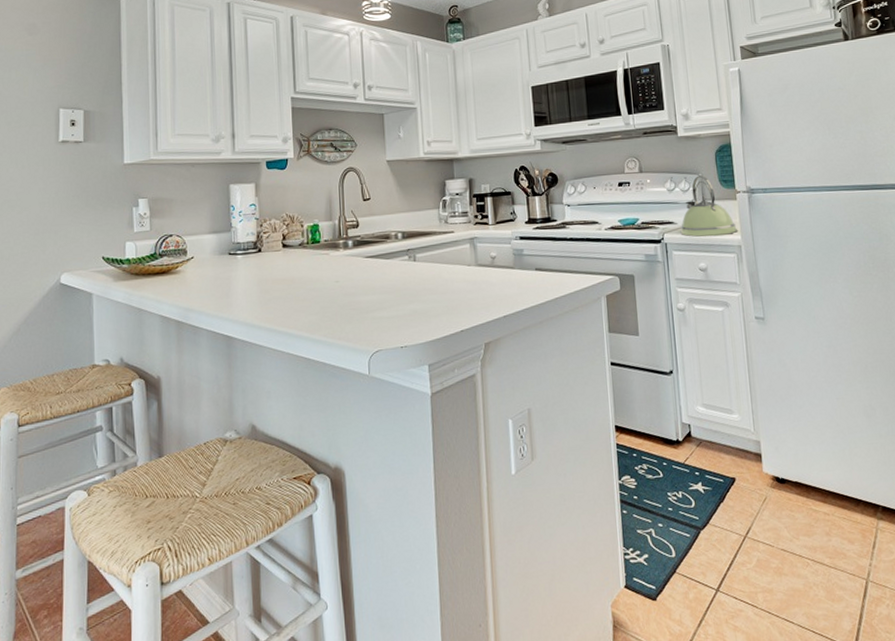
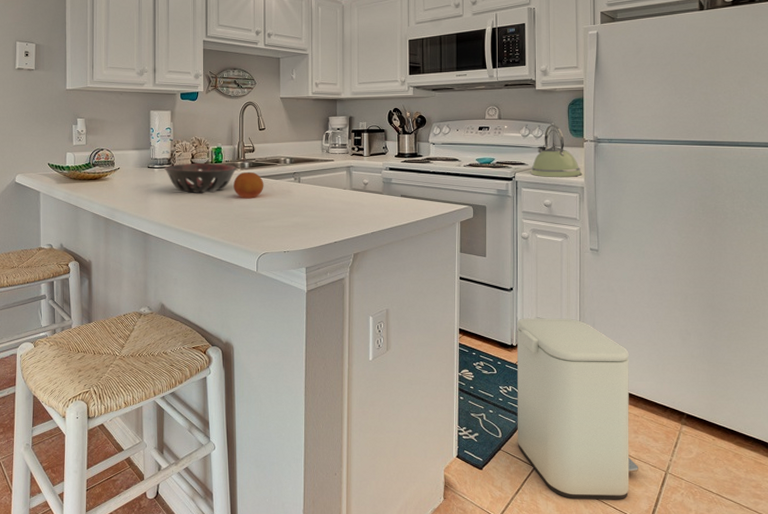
decorative bowl: none [250,244,338,282] -> present [165,163,237,193]
fruit: none [335,251,373,284] -> present [233,171,264,198]
pedal bin: none [681,402,837,626] -> present [517,318,639,500]

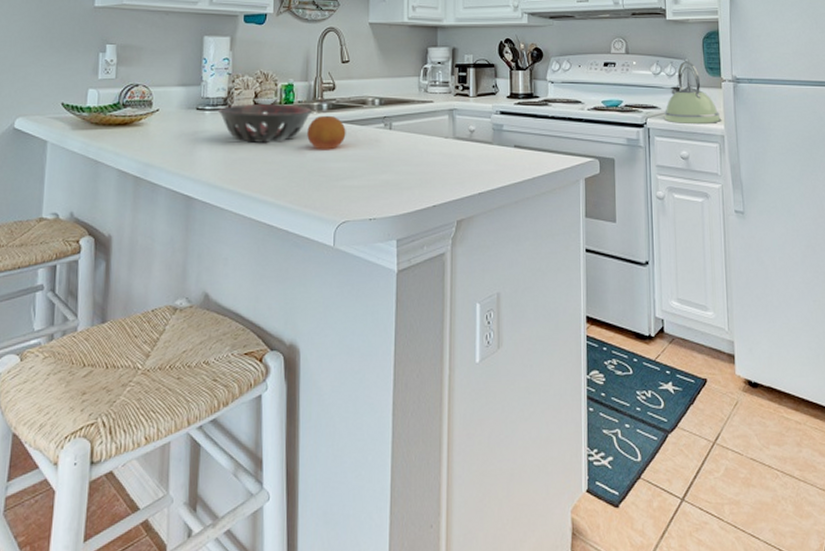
pedal bin: present [517,318,639,500] -> none [655,299,806,541]

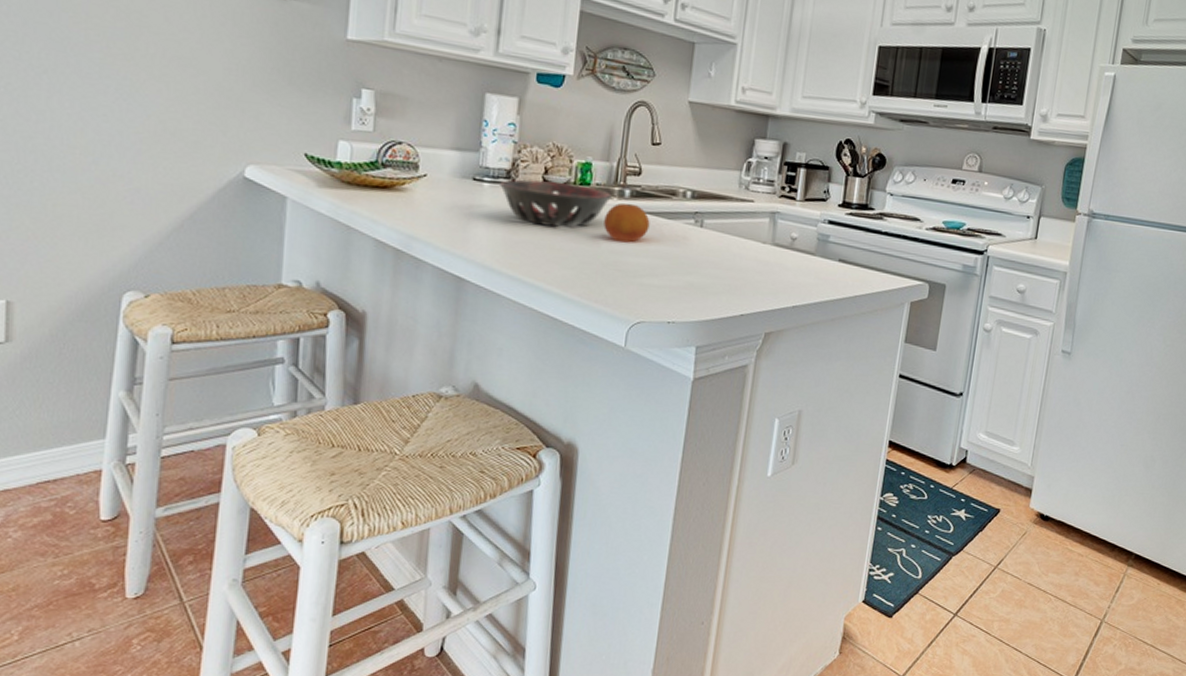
kettle: present [664,61,721,125] -> none [1006,187,1068,259]

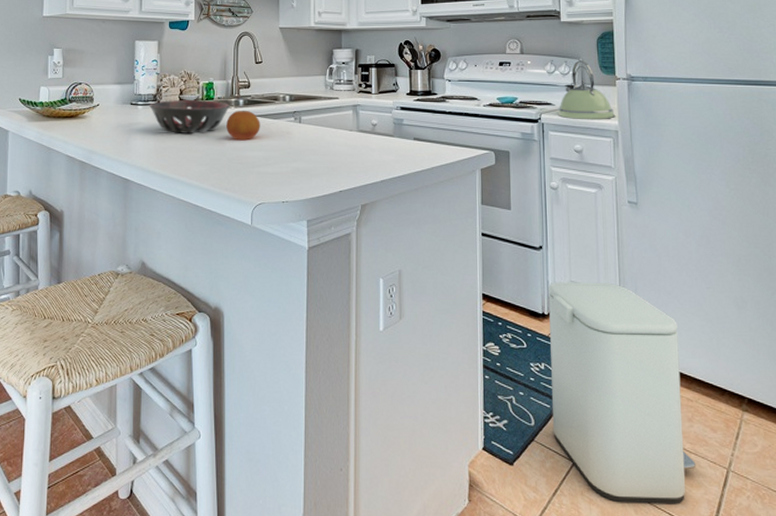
pedal bin: none [939,432,1086,653] -> present [548,282,697,504]
kettle: none [1006,187,1068,259] -> present [558,60,615,120]

